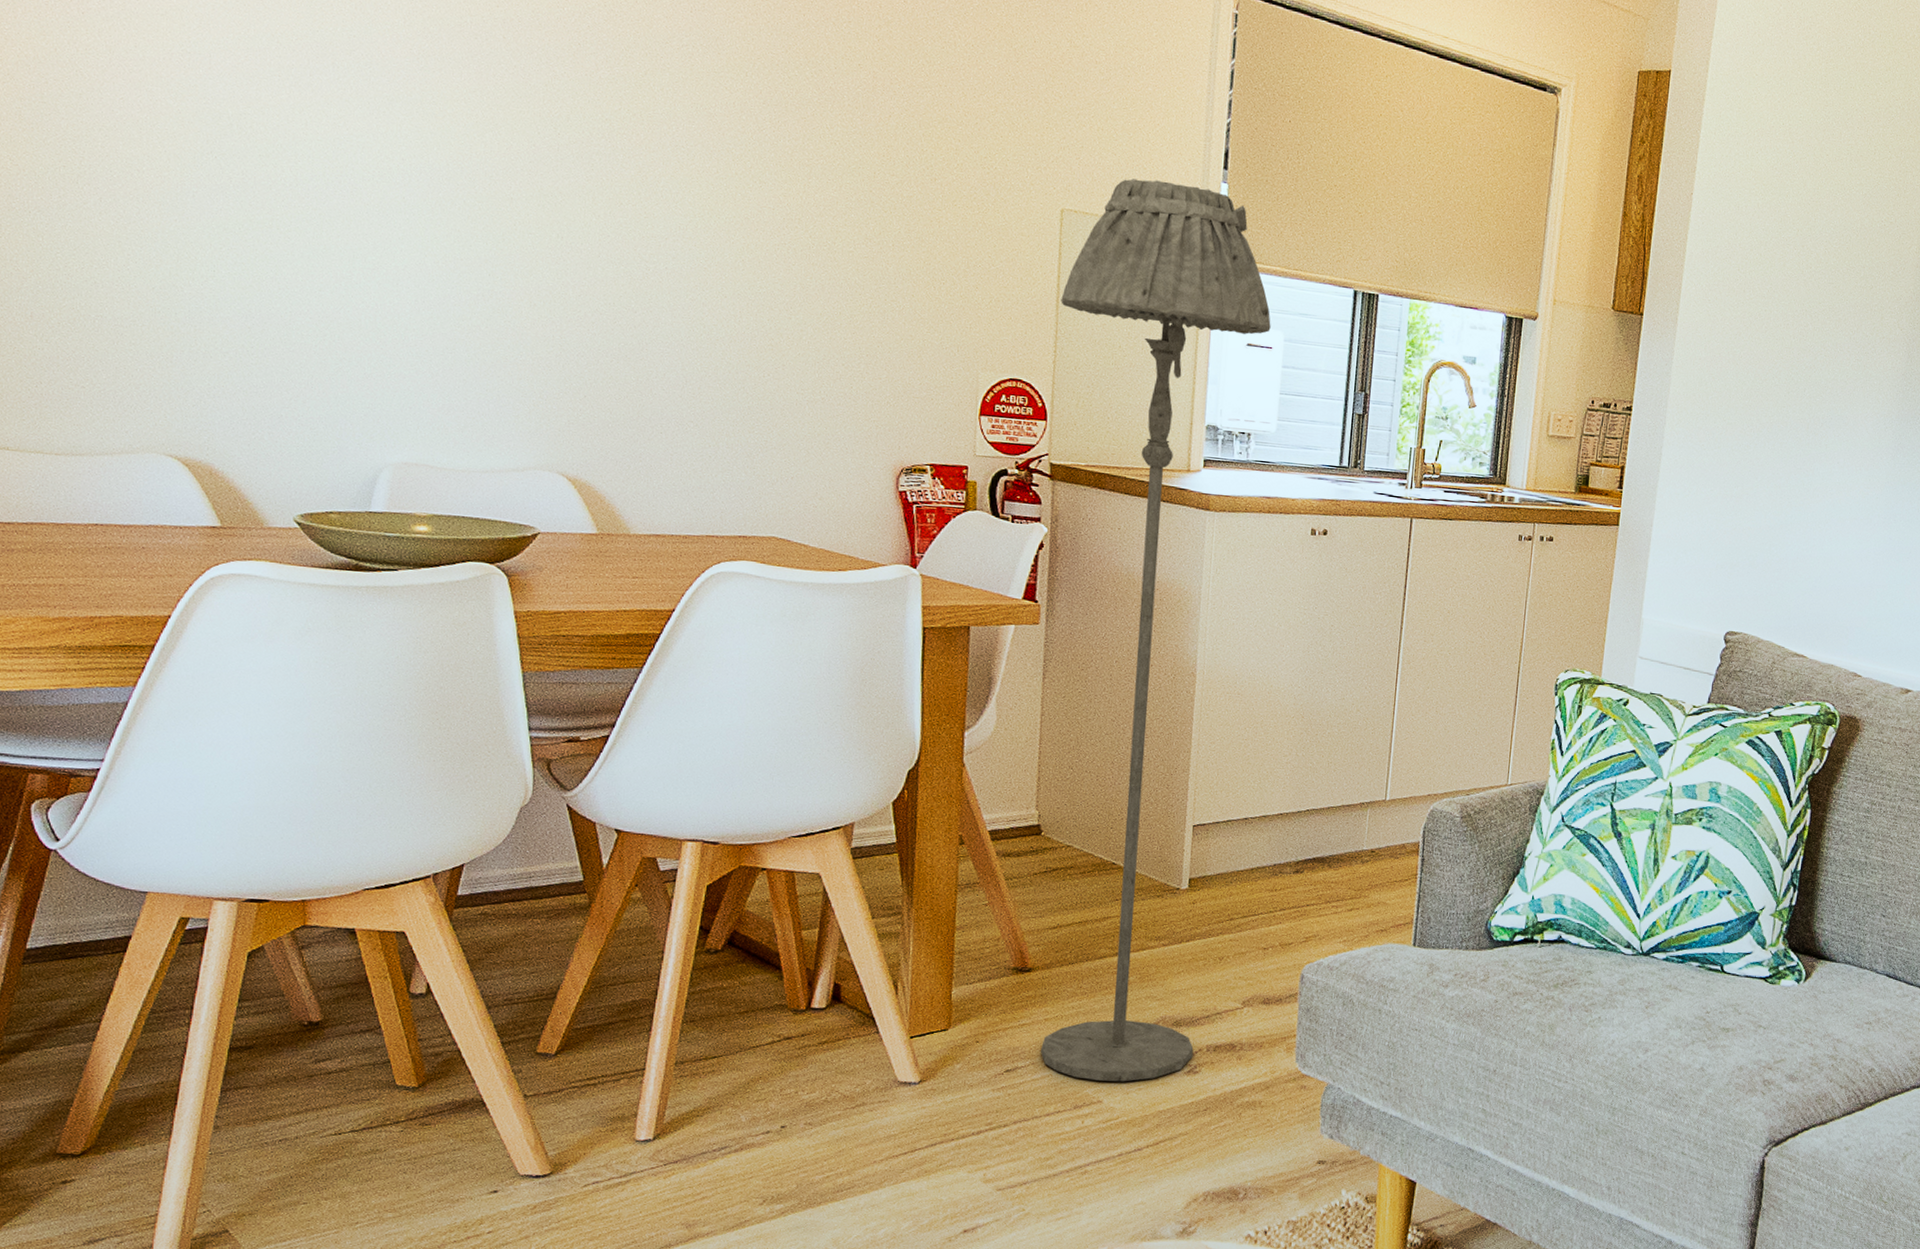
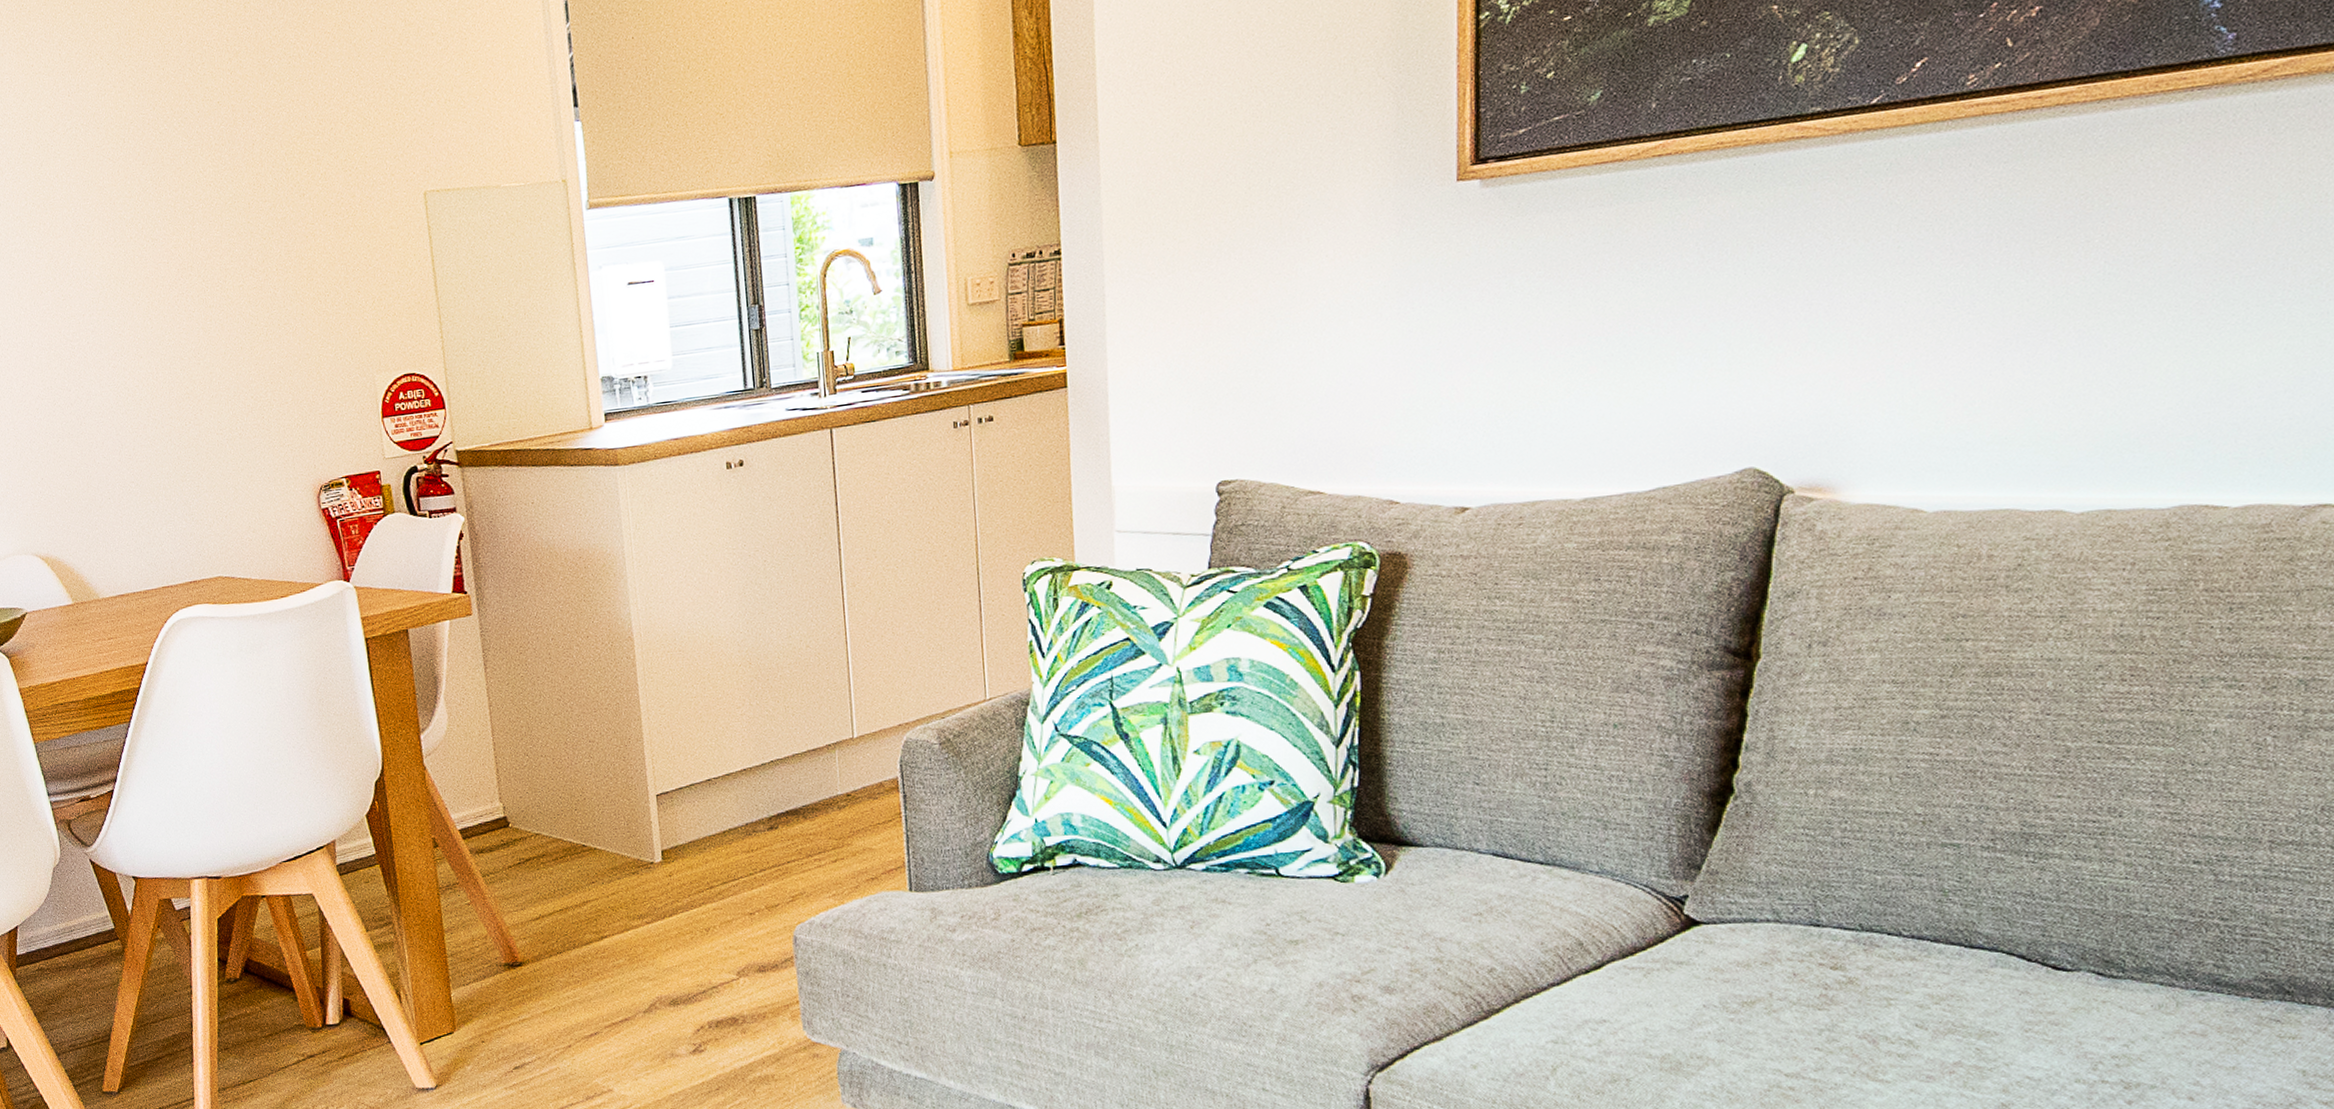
floor lamp: present [1040,178,1271,1082] -> none [438,132,696,1069]

